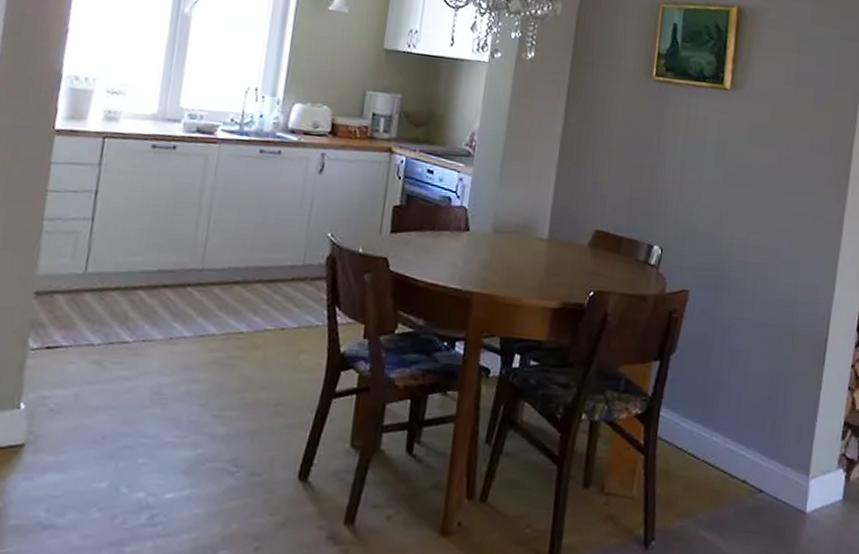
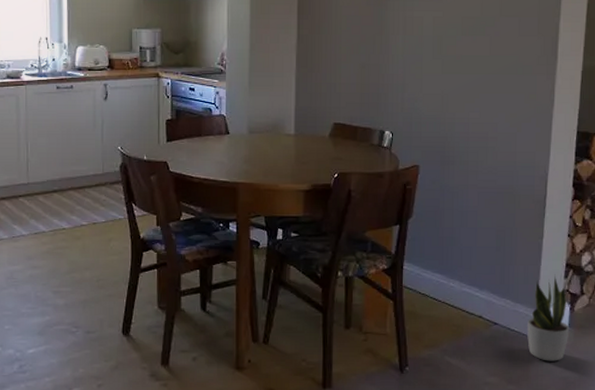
potted plant: none [795,434,844,542] -> present [527,274,570,361]

